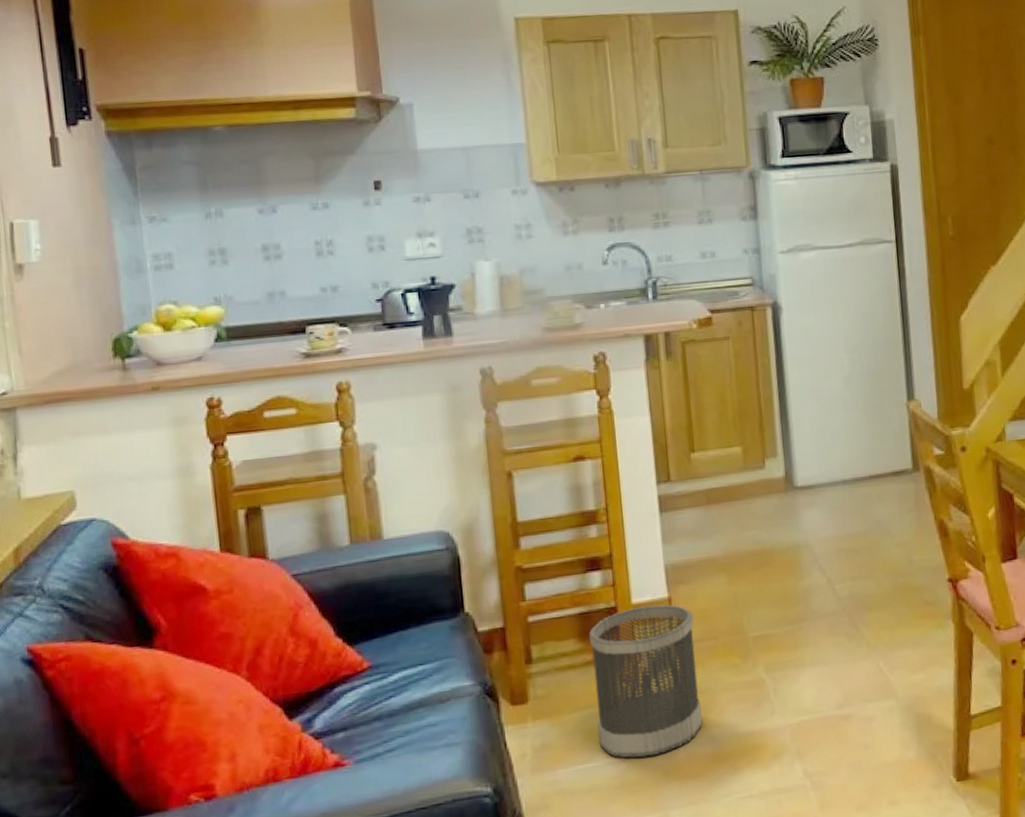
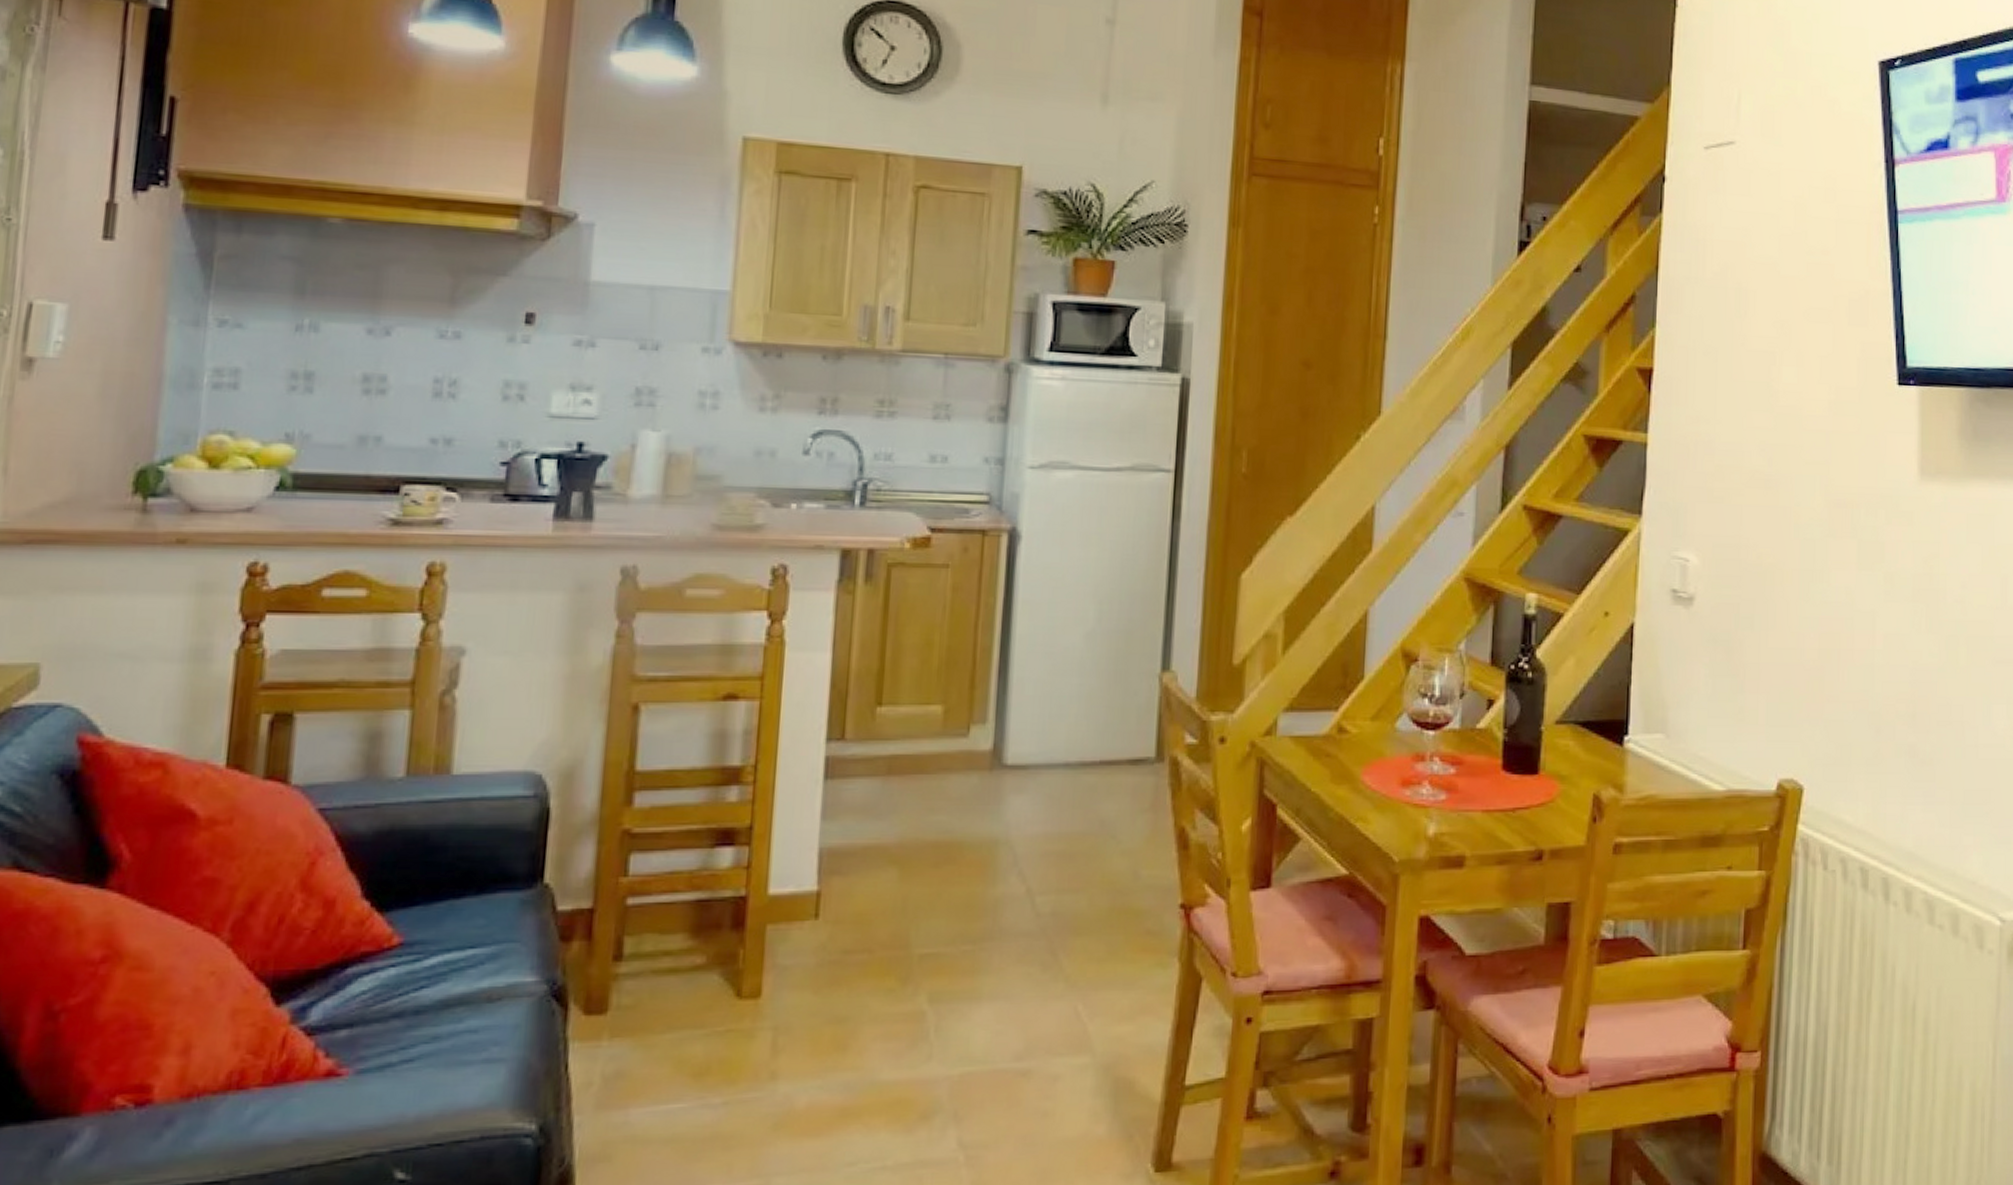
wastebasket: present [589,604,703,758] -> none [693,899,847,1102]

